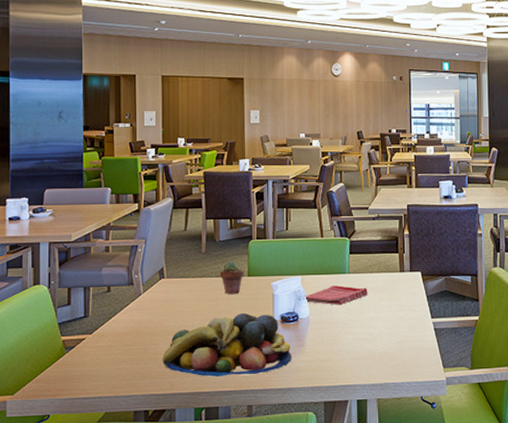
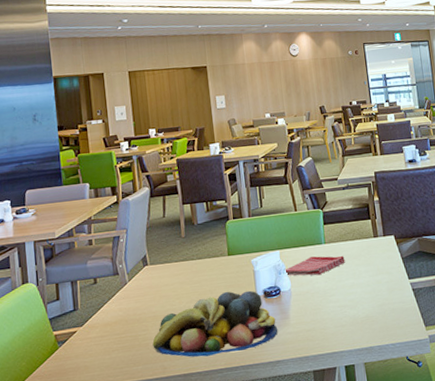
potted succulent: present [219,262,244,294] -> none [200,243,225,275]

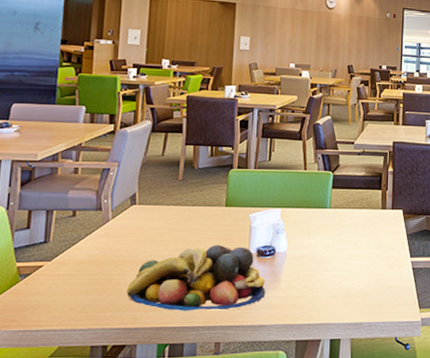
dish towel: present [283,255,345,276] -> none [282,220,348,241]

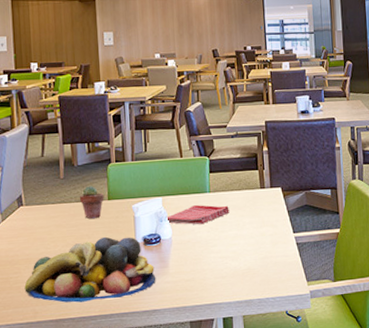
potted succulent: none [195,190,222,224] -> present [79,186,104,219]
dish towel: none [282,220,348,241] -> present [165,205,229,225]

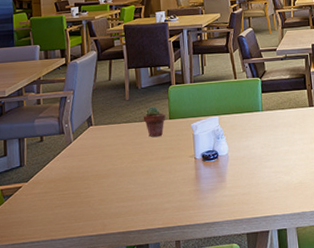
fruit bowl: present [24,236,156,303] -> none [94,153,215,216]
dish towel: present [165,205,229,225] -> none [222,123,281,142]

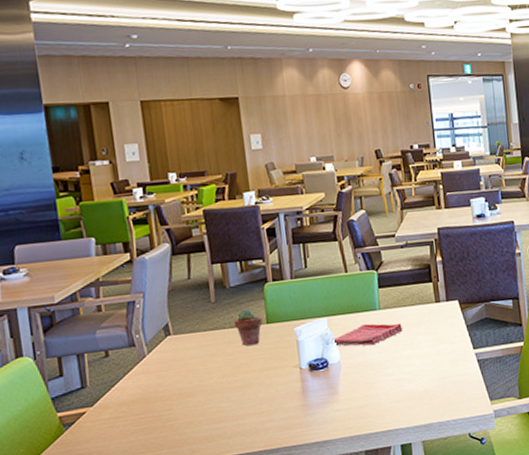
dish towel: none [222,123,281,142] -> present [332,323,403,346]

